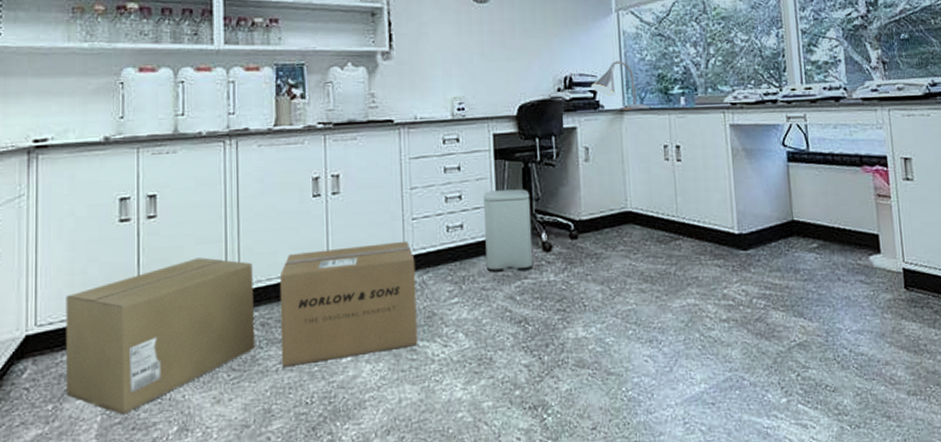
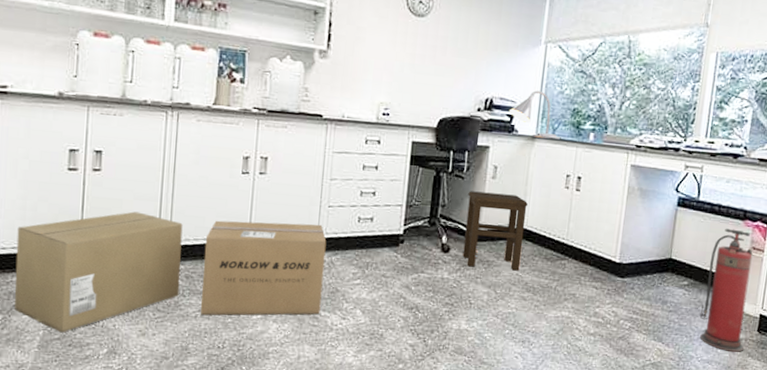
pedal bin: present [483,189,533,273] -> none [389,191,438,266]
stool: none [562,176,632,264] -> present [462,191,528,271]
fire extinguisher: none [835,177,895,317] -> present [700,228,753,352]

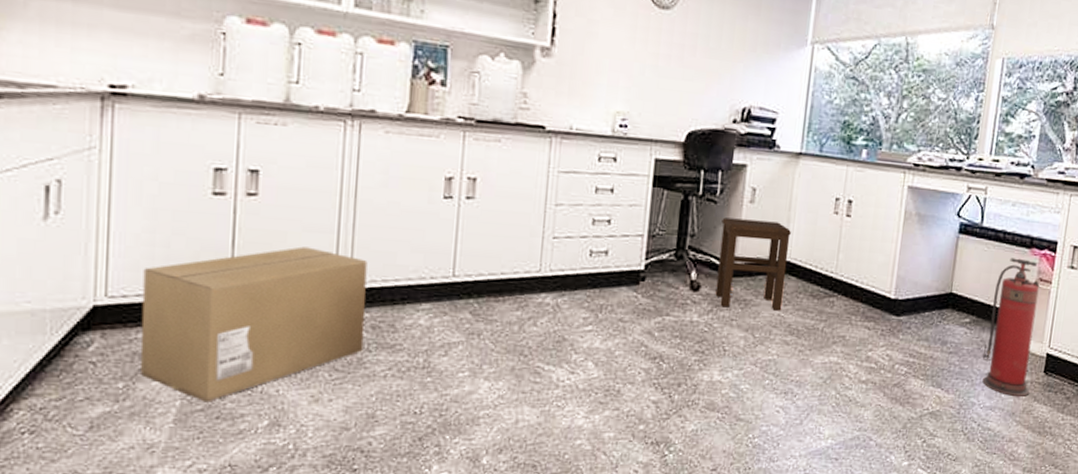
box: present [201,220,327,316] -> none [392,256,551,375]
table lamp: present [508,90,562,140] -> none [769,99,831,157]

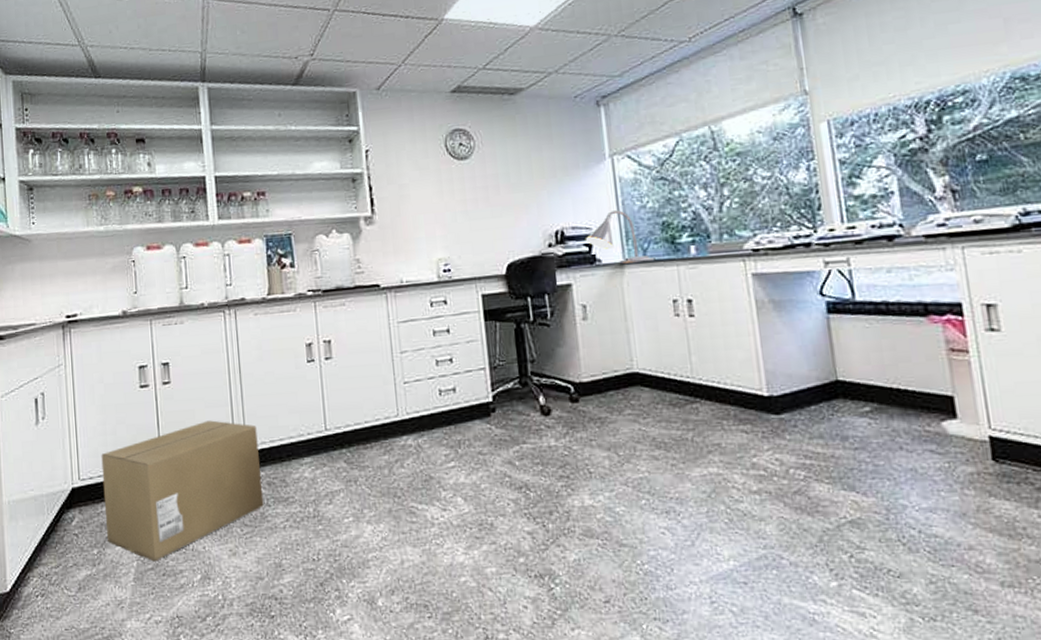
stool: present [715,217,791,311] -> none [558,334,642,429]
table lamp: none [769,99,831,157] -> present [585,210,657,264]
fire extinguisher: present [982,257,1040,396] -> none [893,329,980,493]

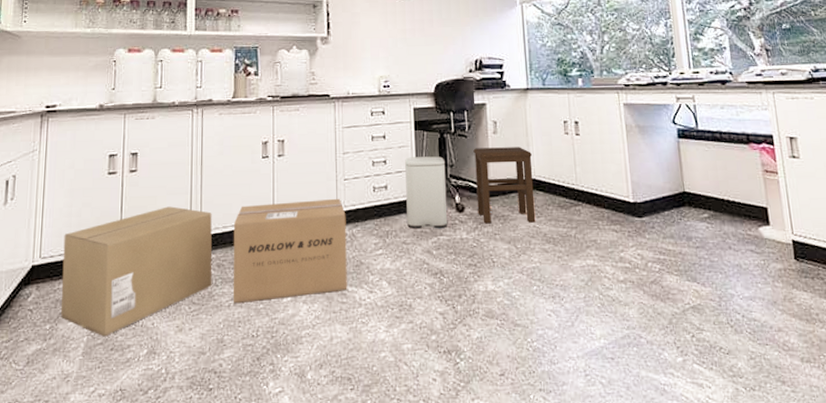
box: none [281,404,417,525] -> present [233,198,347,304]
pedal bin: none [475,350,532,437] -> present [405,156,448,229]
stool: none [558,334,642,429] -> present [473,147,536,224]
table lamp: present [585,210,657,264] -> none [498,46,553,89]

